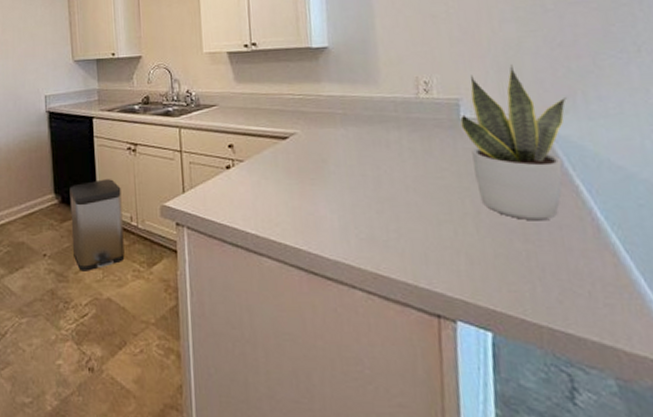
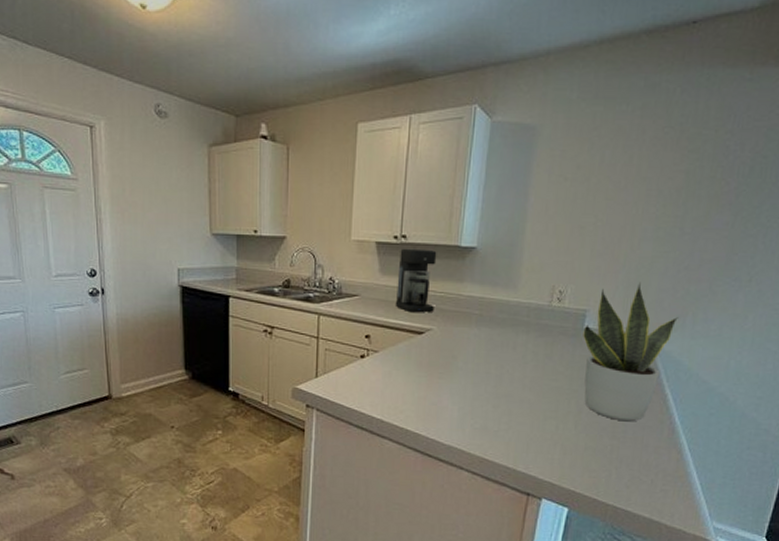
pedal bin: present [69,179,125,272] -> none [201,359,254,444]
coffee maker: none [252,54,295,118] -> present [395,248,437,313]

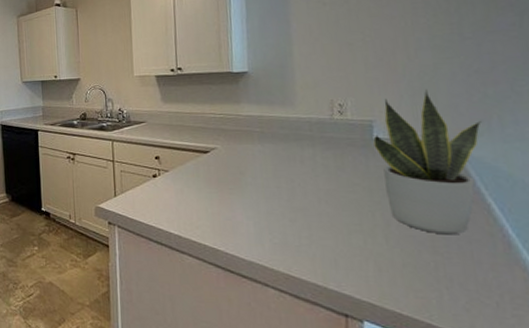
coffee maker: present [395,248,437,313] -> none [177,77,216,134]

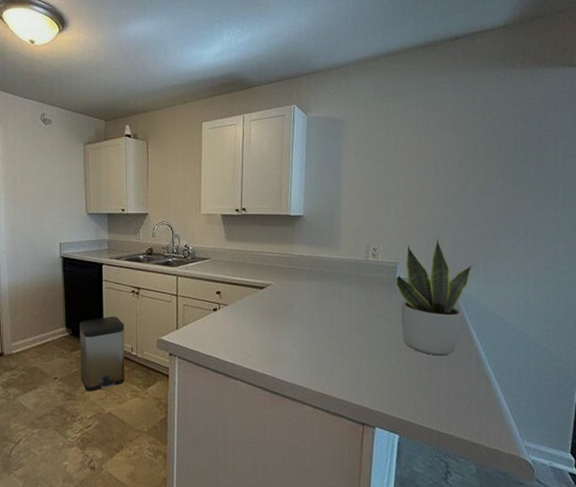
pedal bin: none [18,183,64,259] -> present [79,316,125,392]

